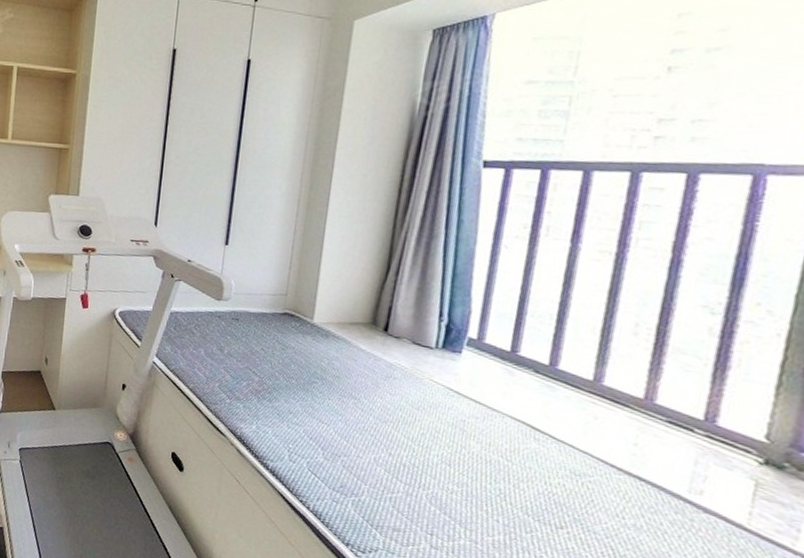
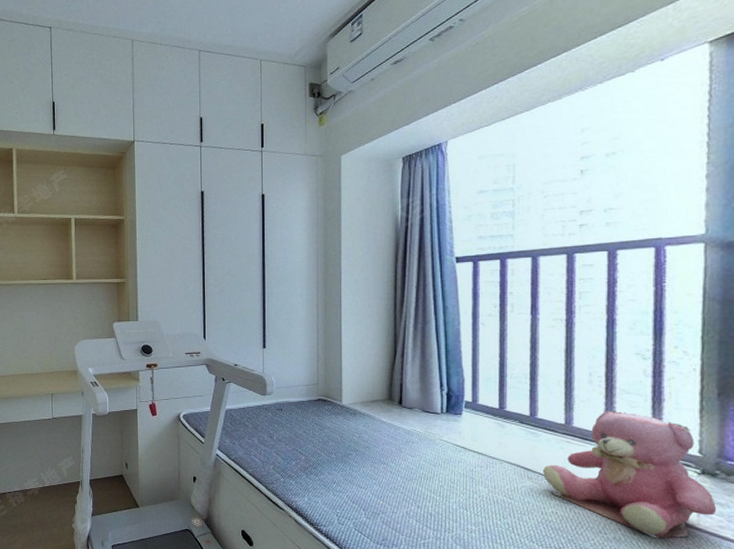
teddy bear: none [554,371,777,537] -> present [543,410,717,539]

